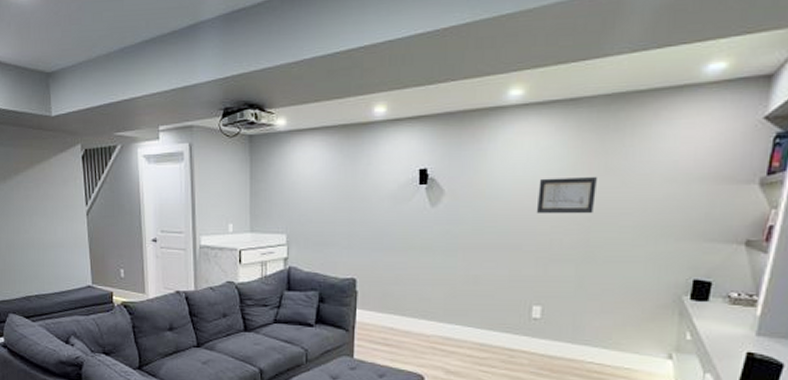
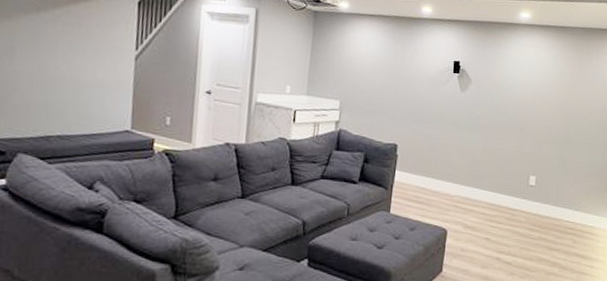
wall art: present [536,177,597,214] -> none [535,80,575,110]

